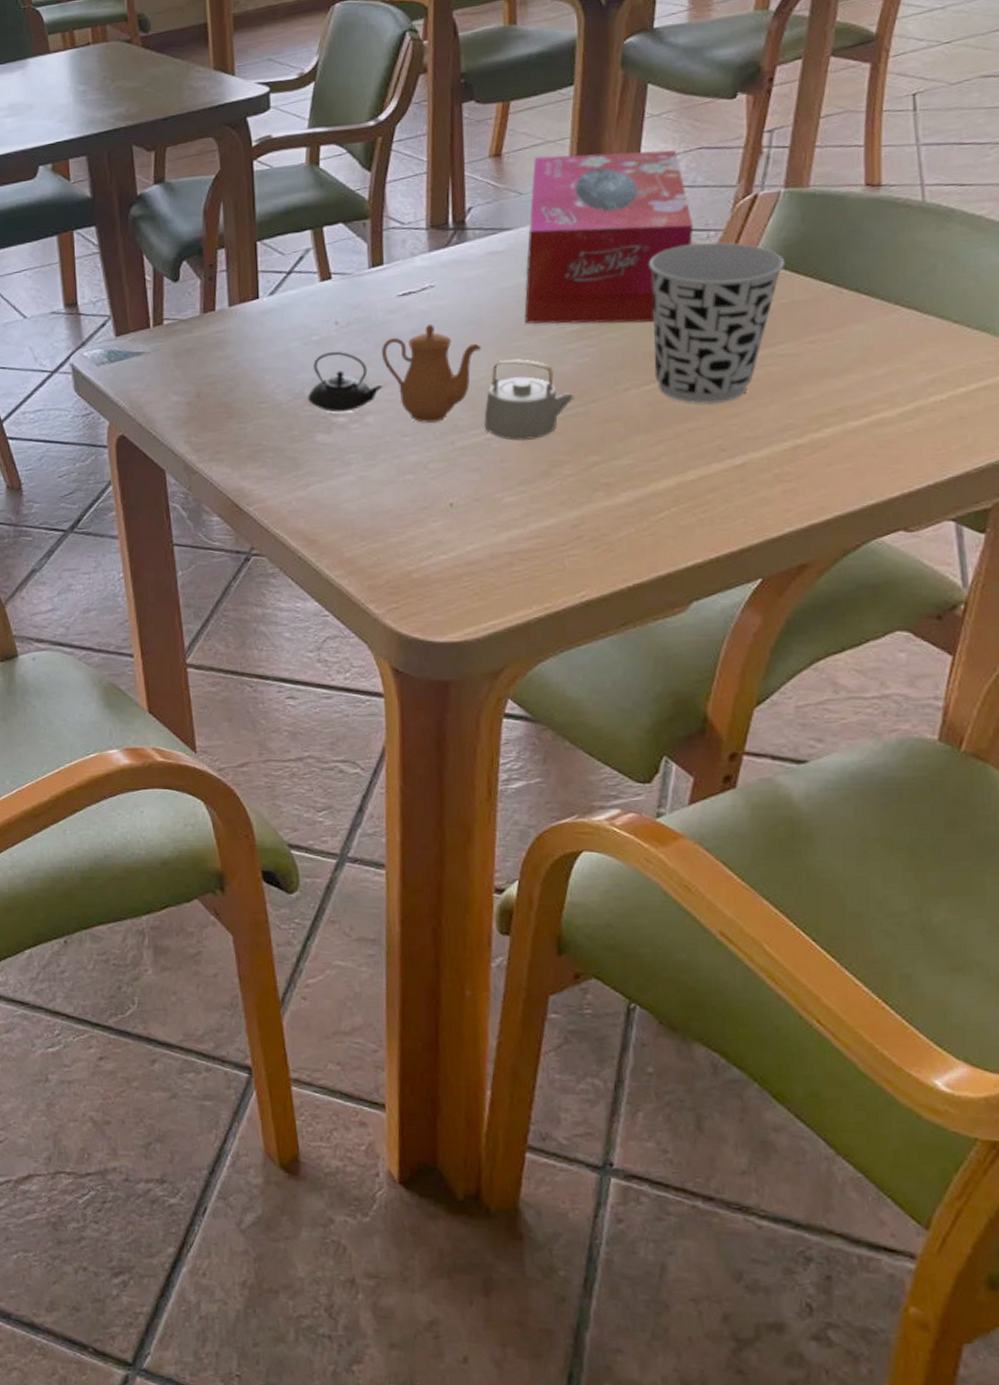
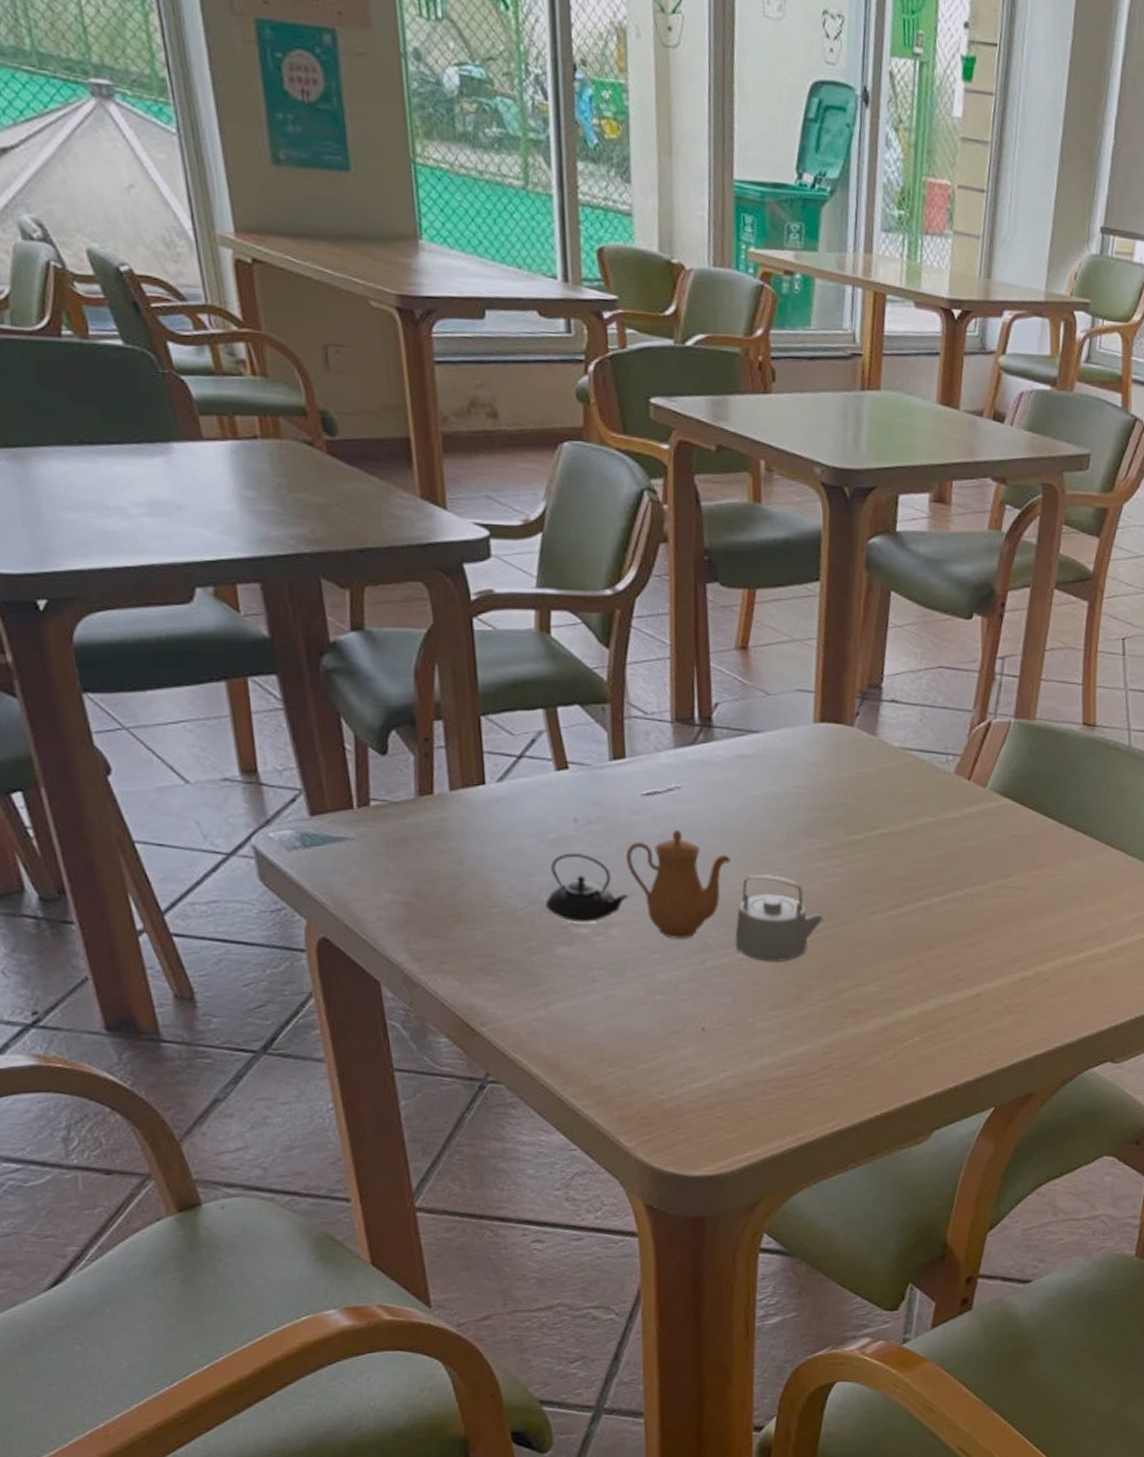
tissue box: present [524,150,694,324] -> none [774,656,934,846]
cup: present [648,241,786,404] -> none [893,766,1015,932]

